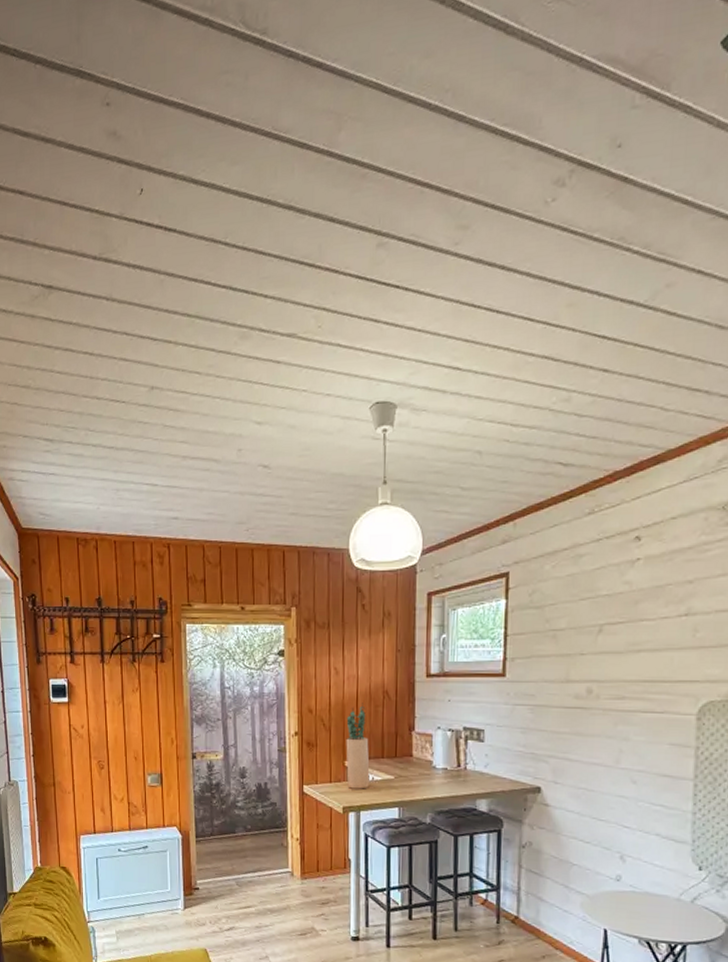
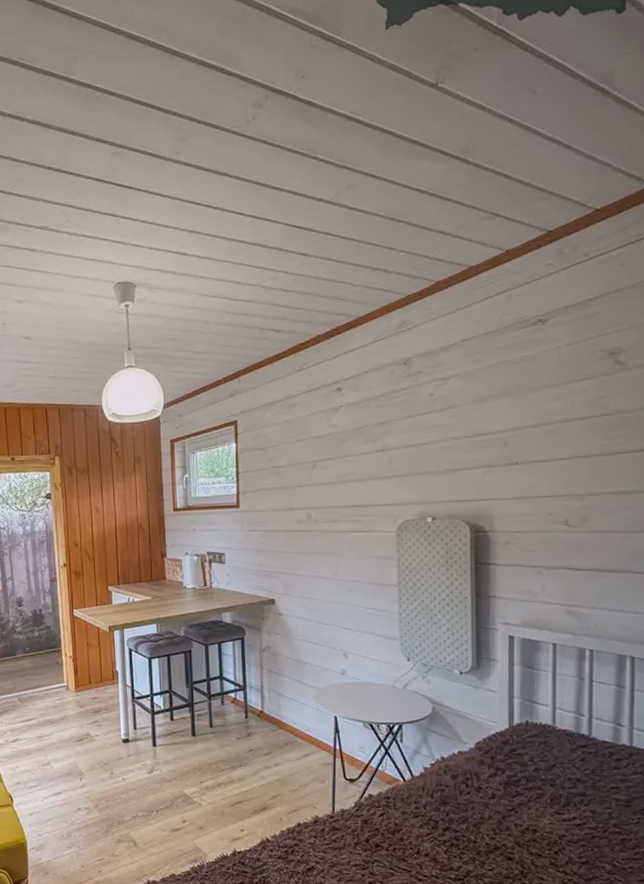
vase: present [346,703,370,789] -> none [108,535,130,610]

